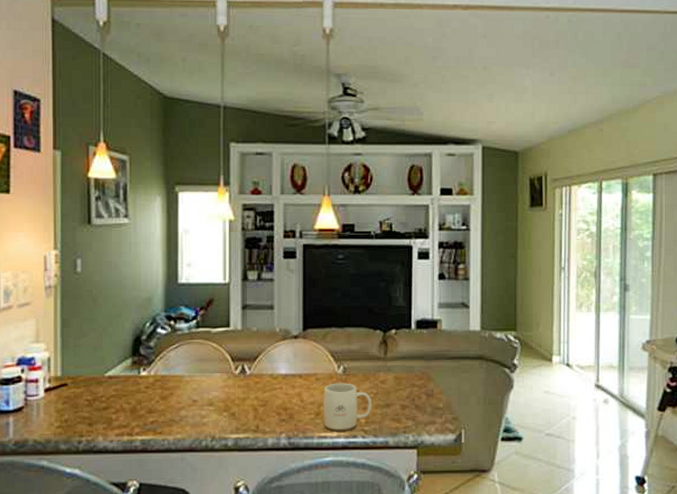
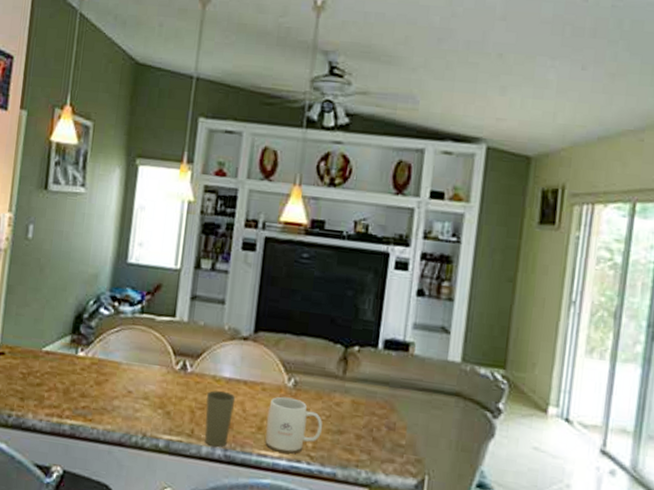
cup: none [267,387,293,437] -> present [204,390,236,447]

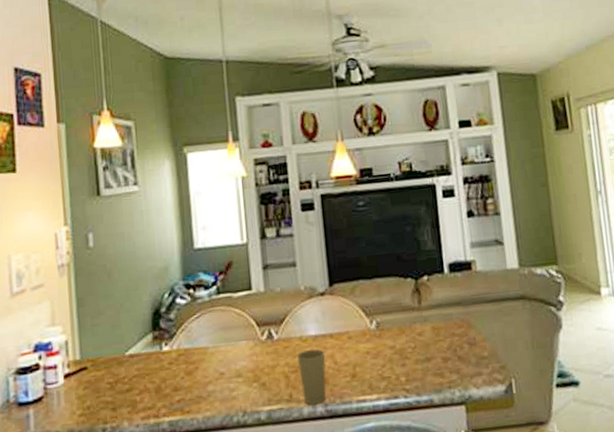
mug: present [265,396,323,454] -> none [357,338,412,394]

